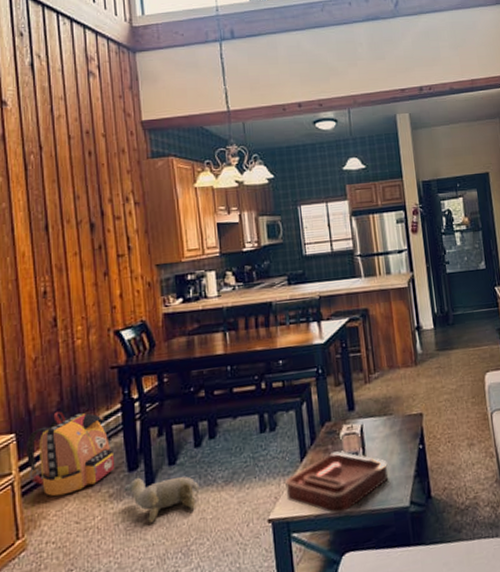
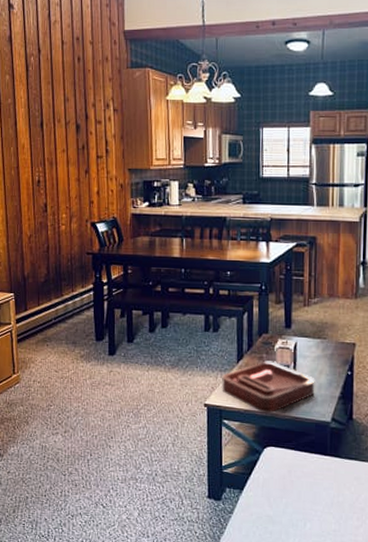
backpack: present [27,411,115,497] -> none [22,281,86,348]
plush toy: present [124,476,200,524] -> none [92,346,151,385]

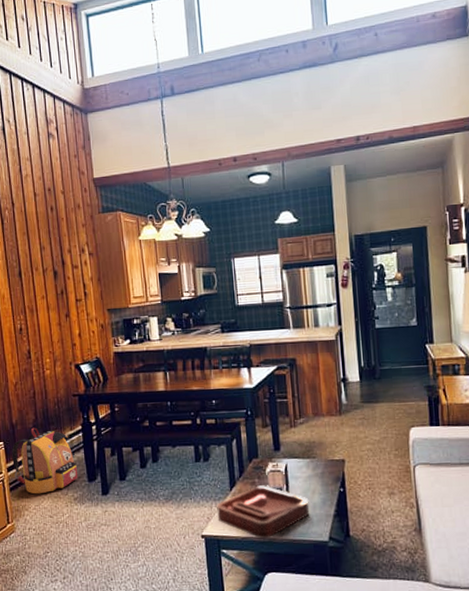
backpack: none [22,281,86,348] -> present [12,427,78,495]

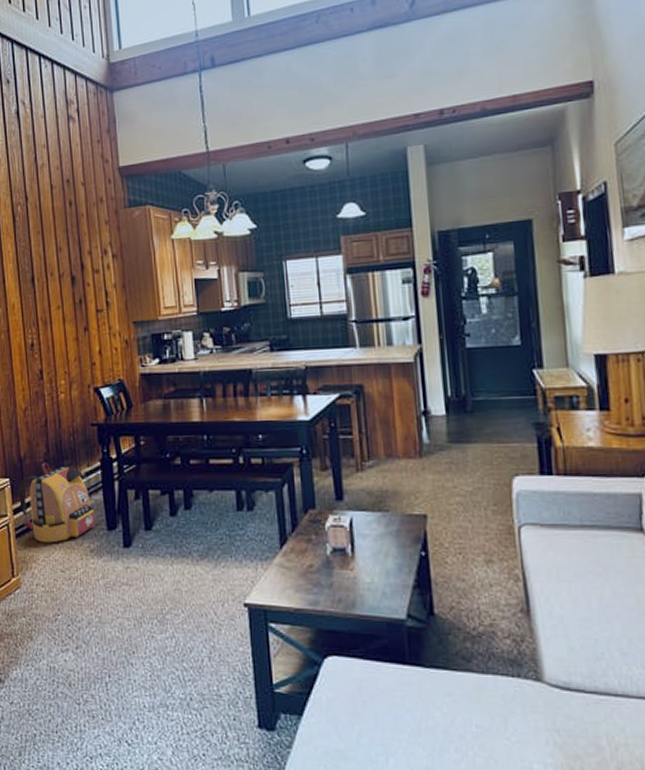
decorative tray: present [217,485,310,539] -> none [263,543,382,612]

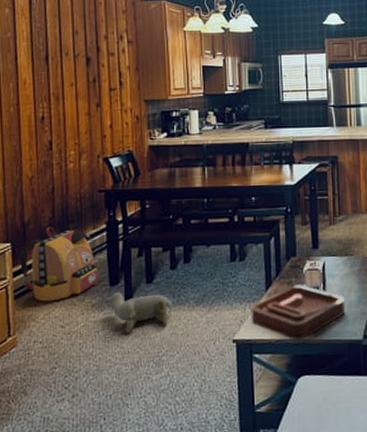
plush toy: none [103,537,175,585] -> present [105,291,173,334]
decorative tray: none [263,543,382,612] -> present [251,284,346,341]

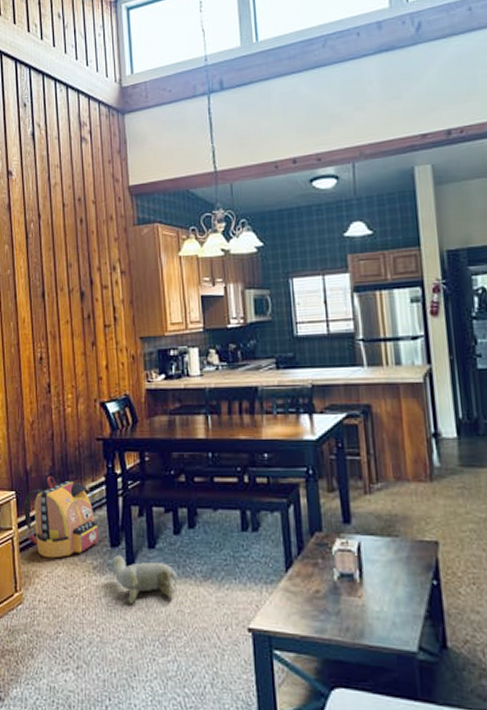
decorative tray: present [251,284,346,341] -> none [268,568,392,641]

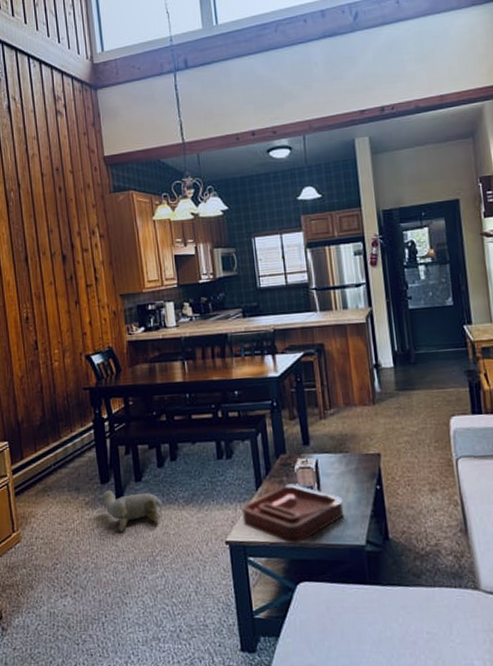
backpack: present [24,476,99,559] -> none [17,425,90,499]
decorative tray: none [268,568,392,641] -> present [241,483,344,544]

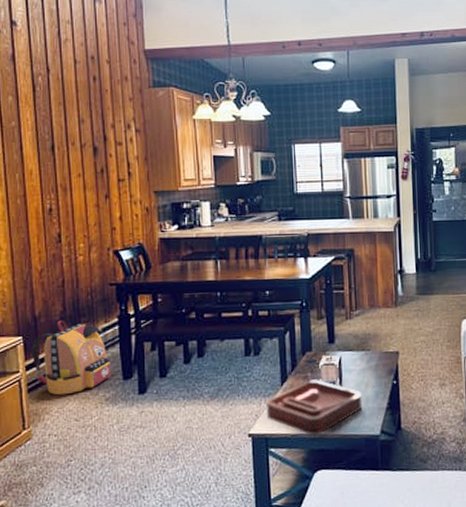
backpack: none [17,425,90,499] -> present [32,320,112,396]
plush toy: present [97,489,163,532] -> none [119,385,187,428]

